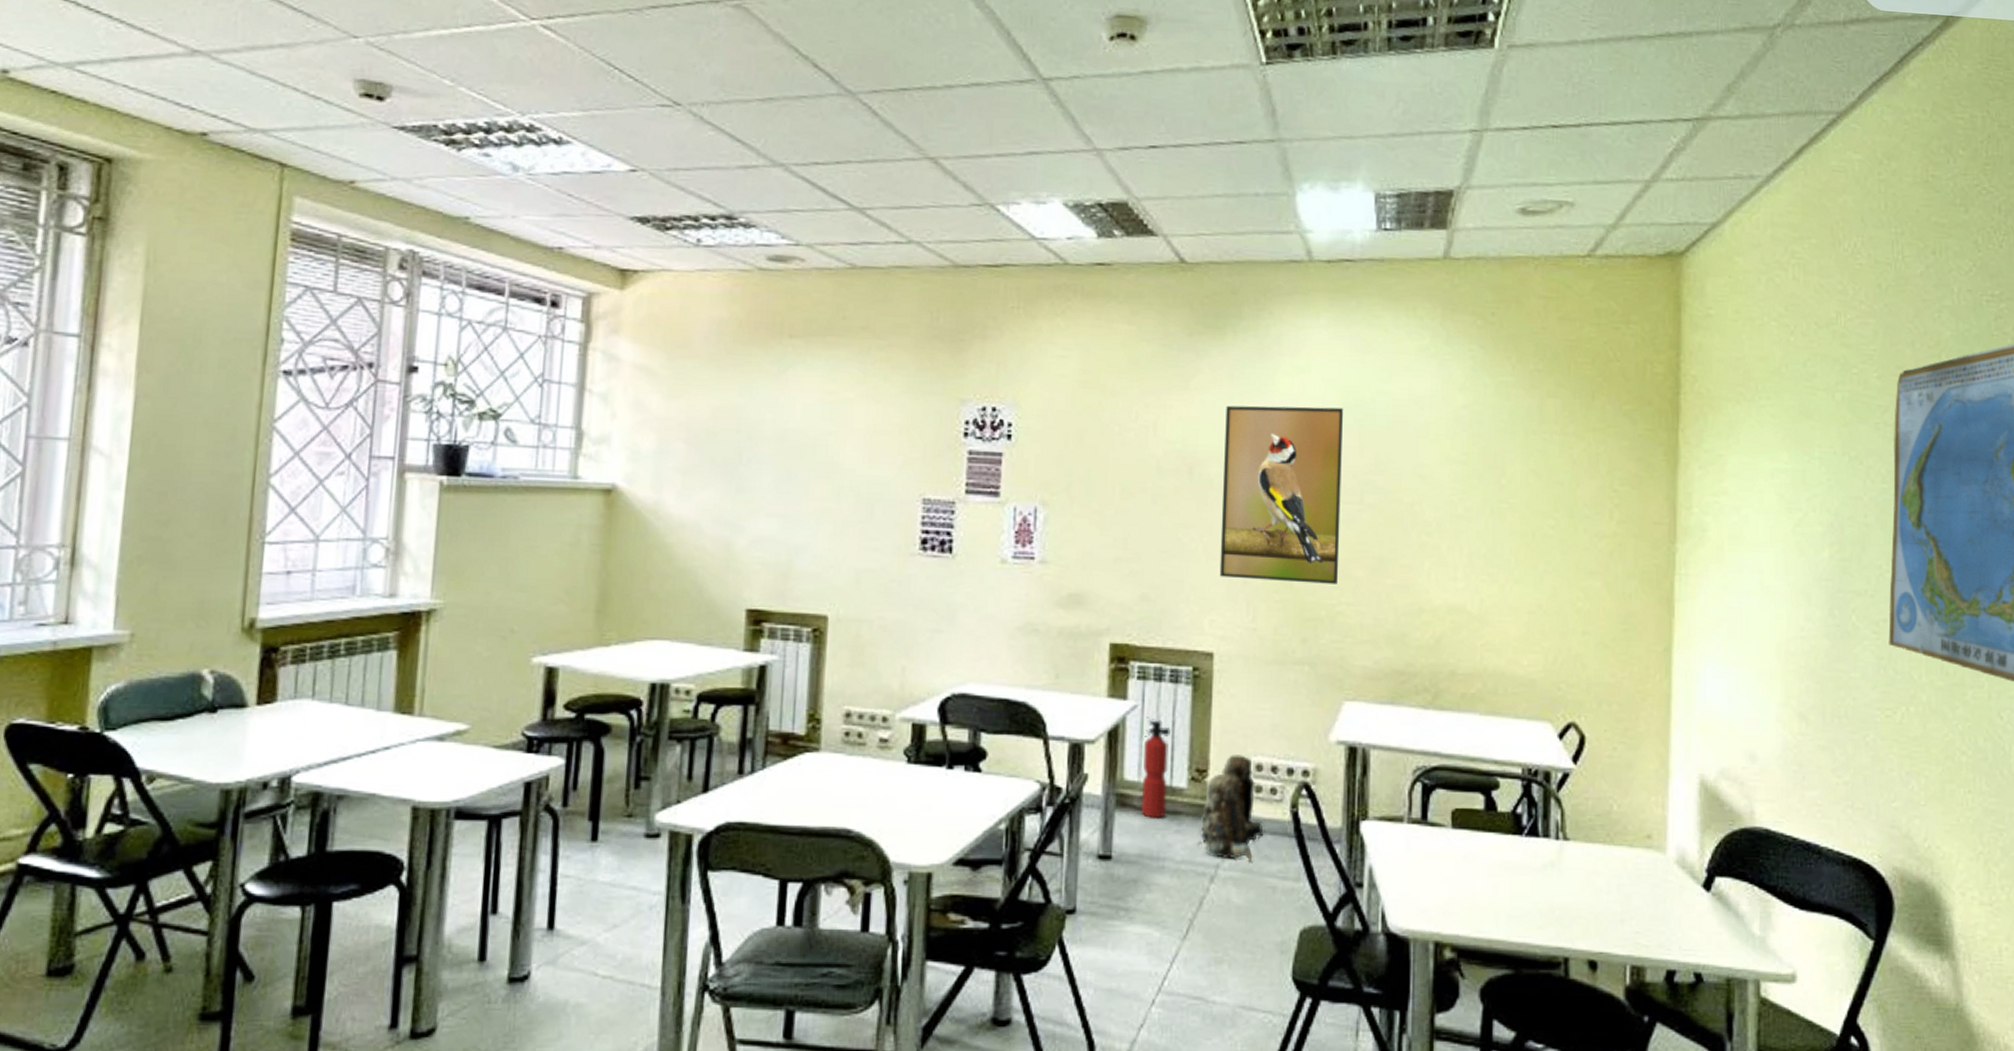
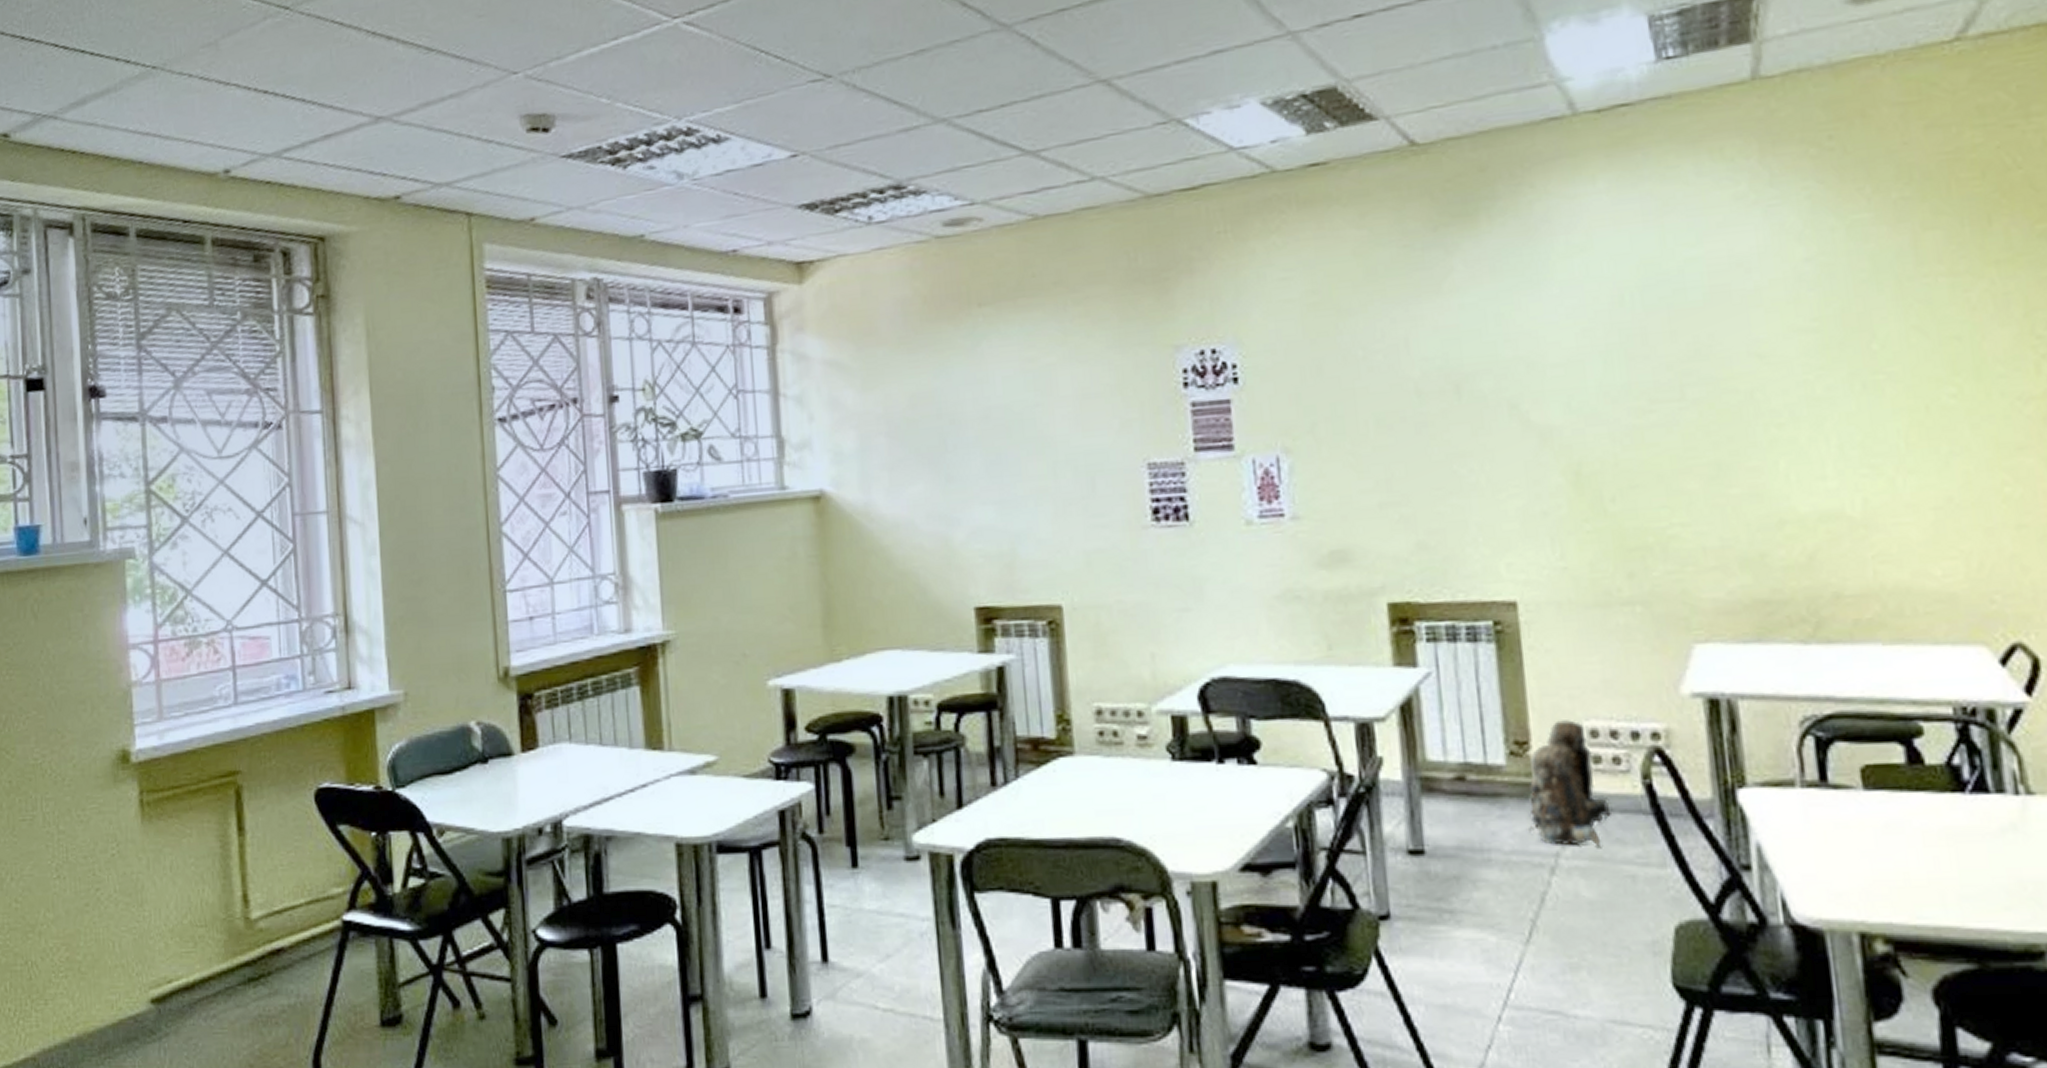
fire extinguisher: present [1142,717,1171,820] -> none [1443,685,1484,805]
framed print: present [1219,405,1343,584] -> none [1491,287,1665,511]

